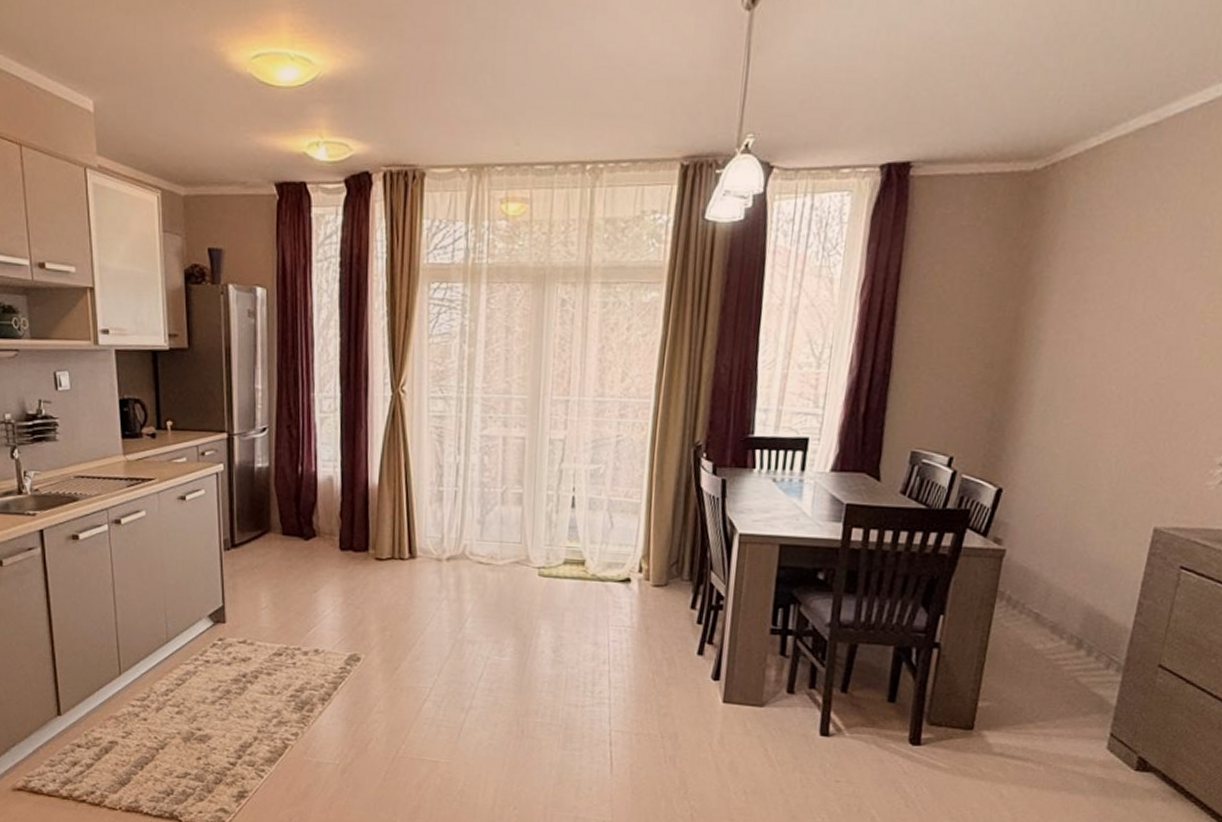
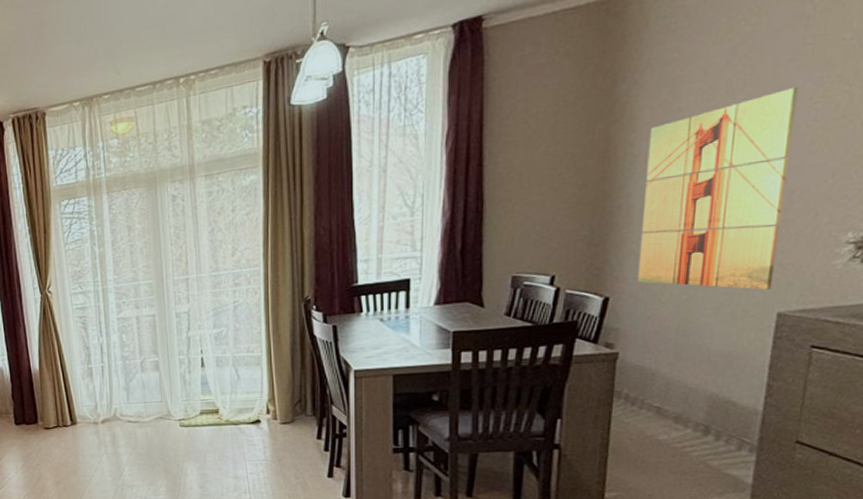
wall art: none [1030,297,1192,503] -> present [637,86,798,290]

